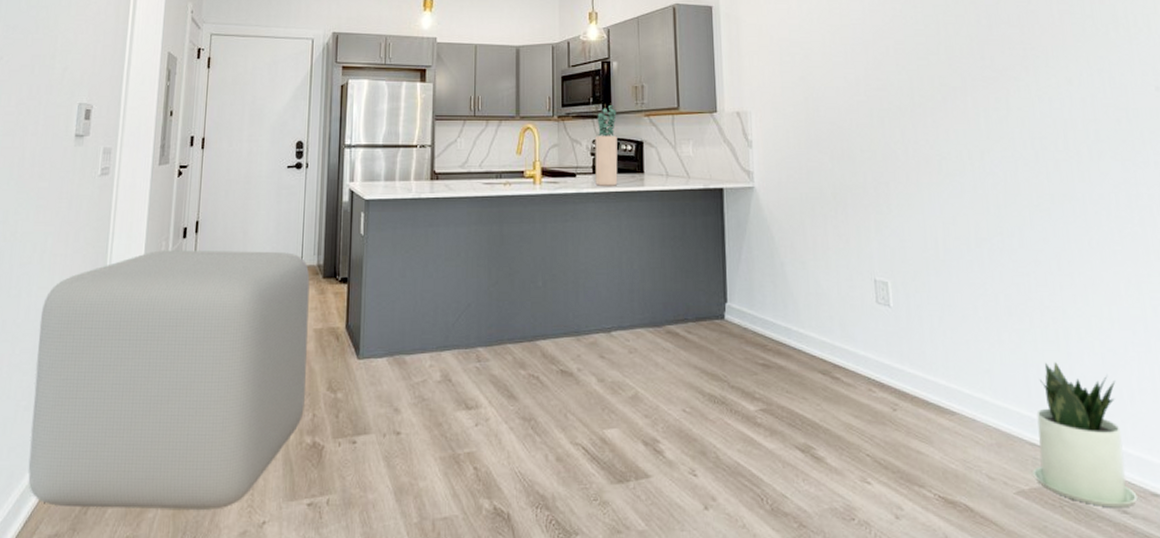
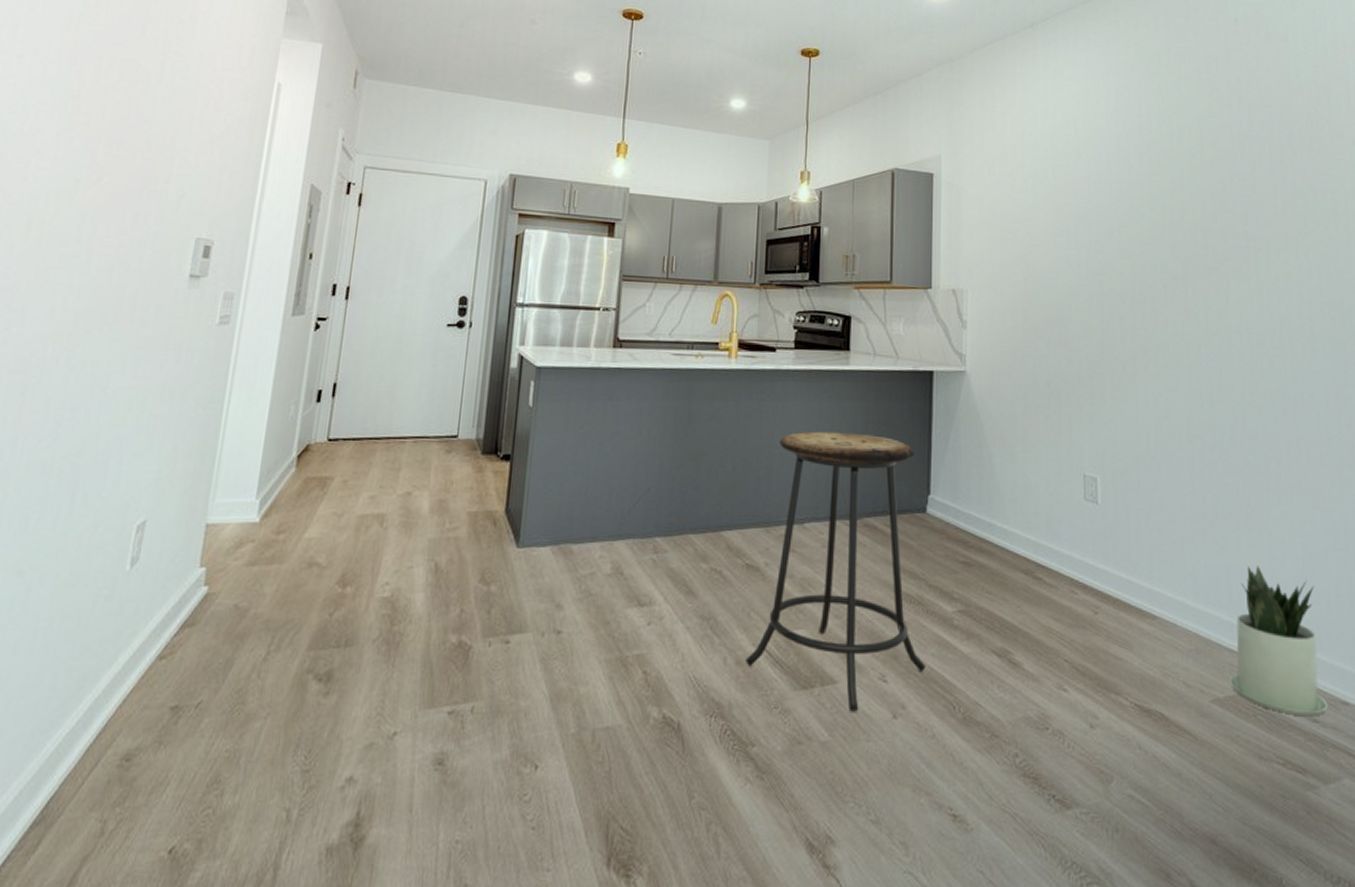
pouf: present [28,250,310,510] -> none [106,415,466,719]
bar stool: none [565,248,734,504] -> present [745,431,927,712]
vase: present [595,103,618,186] -> none [797,272,824,364]

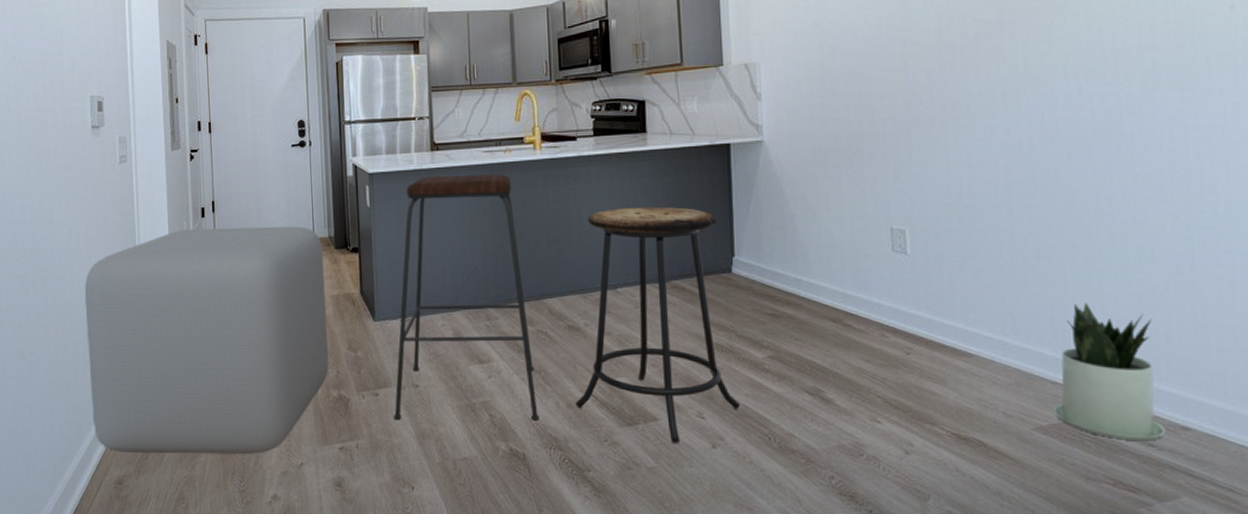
pouf: none [106,415,466,719] -> present [84,226,329,454]
bar stool: none [525,377,703,681] -> present [394,174,540,421]

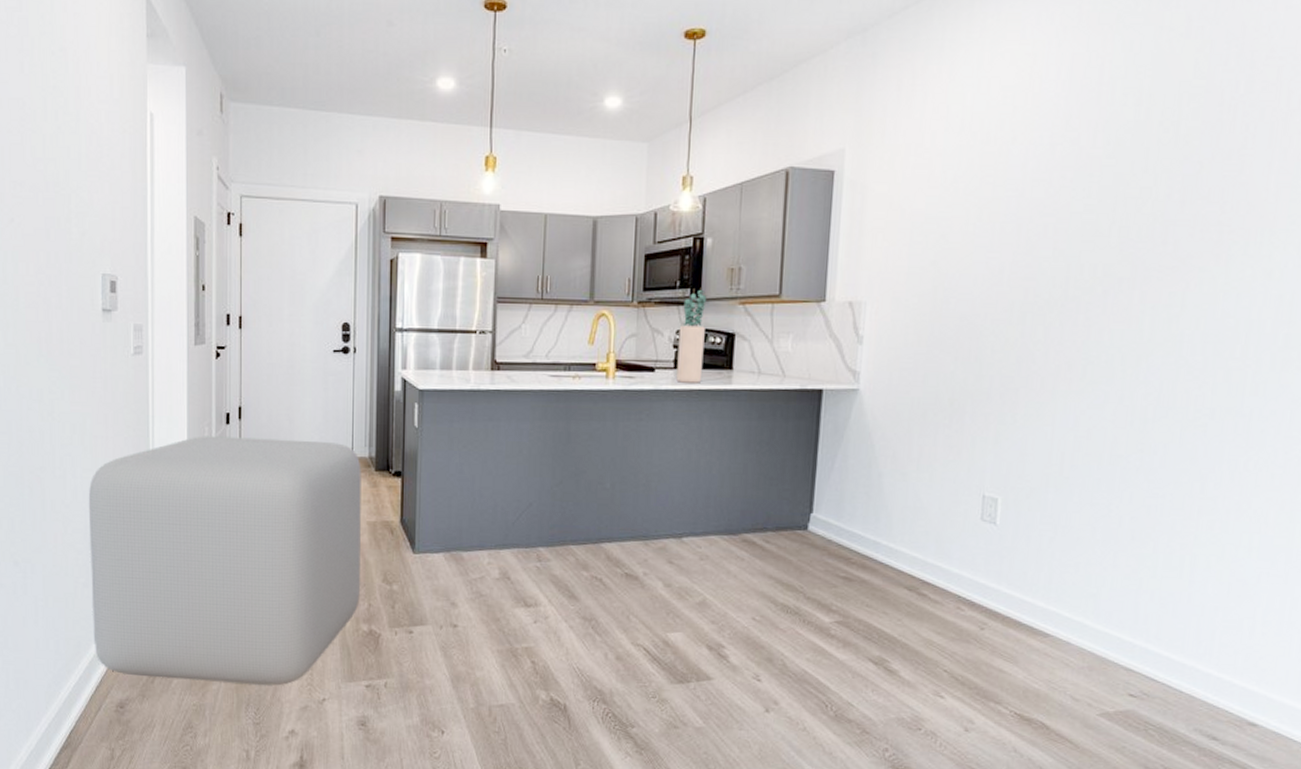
bar stool: present [394,174,540,421] -> none [428,399,586,672]
bar stool: present [575,206,741,443] -> none [625,450,801,705]
vase: none [594,63,620,148] -> present [676,287,707,383]
planter: present [1053,303,1166,442] -> none [1122,589,1238,735]

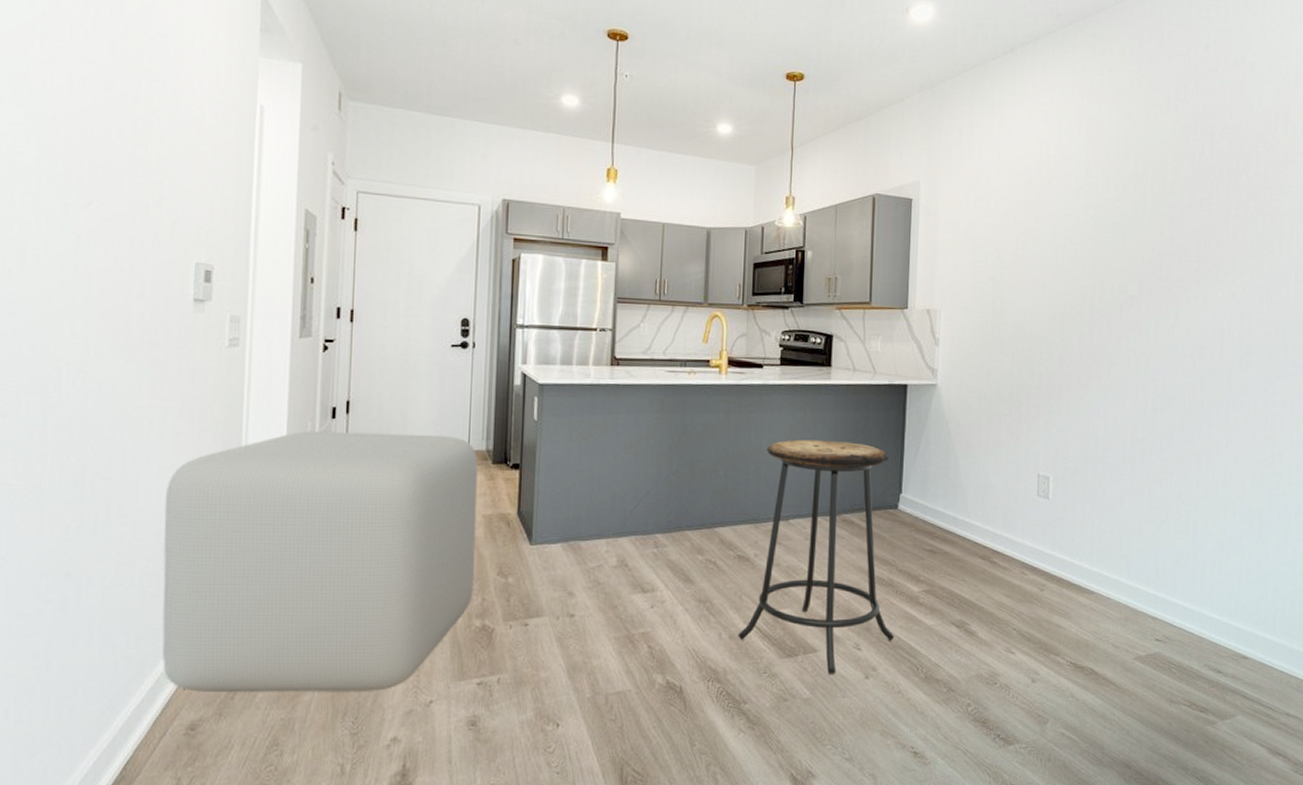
bar stool: none [625,450,801,705] -> present [738,439,895,674]
vase: present [676,287,707,383] -> none [782,294,808,379]

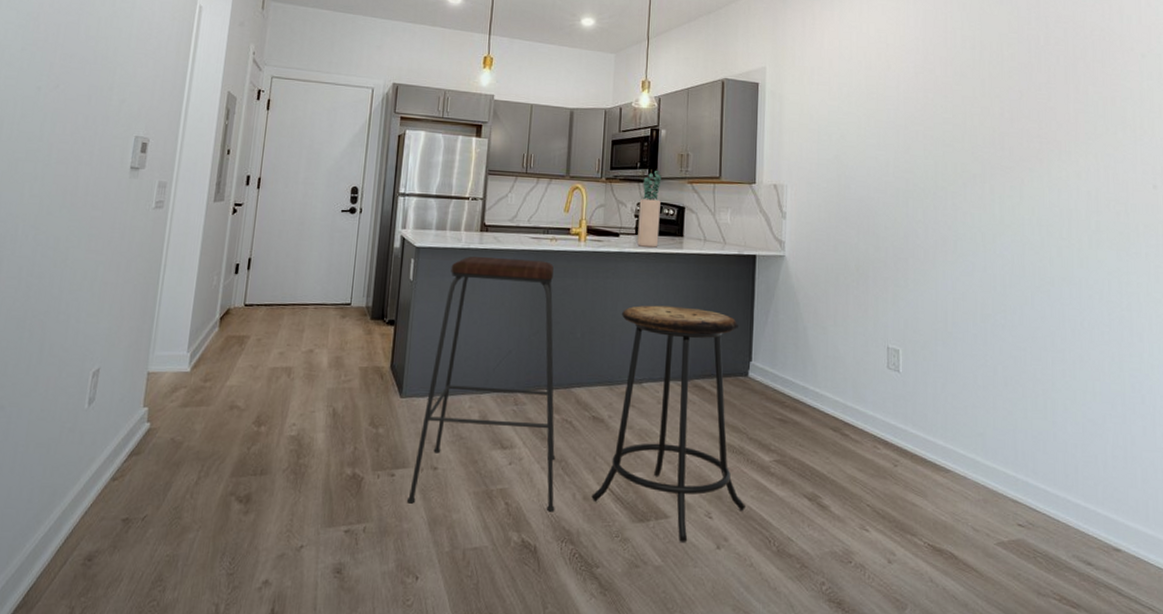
pouf: present [162,431,478,693] -> none [71,284,358,533]
bar stool: none [544,393,701,653] -> present [407,256,556,512]
vase: none [782,294,808,379] -> present [637,168,662,248]

